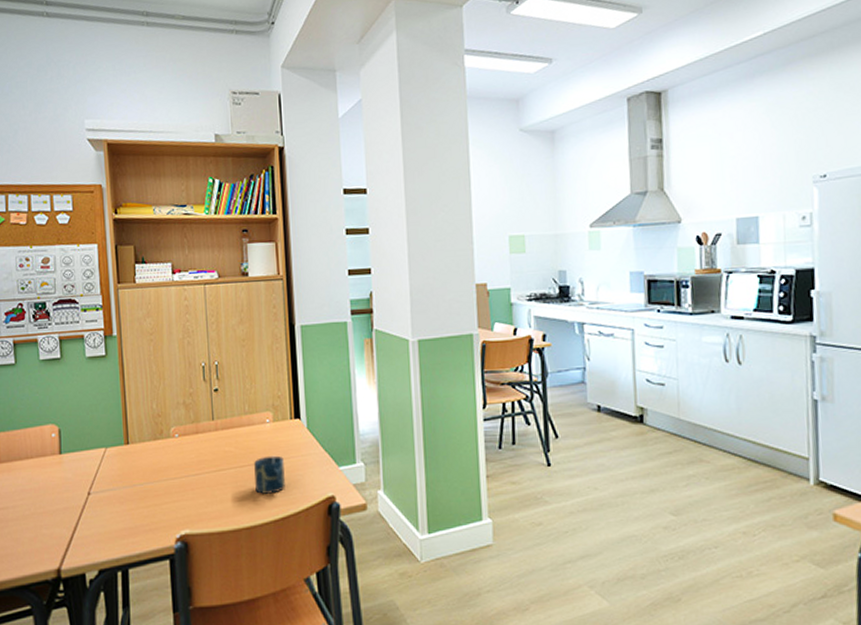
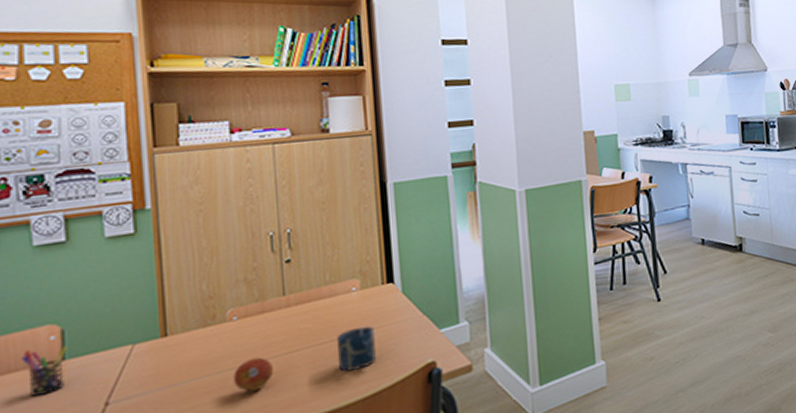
pen holder: none [34,442,63,480] -> present [21,345,67,397]
fruit: none [176,471,205,499] -> present [233,357,273,391]

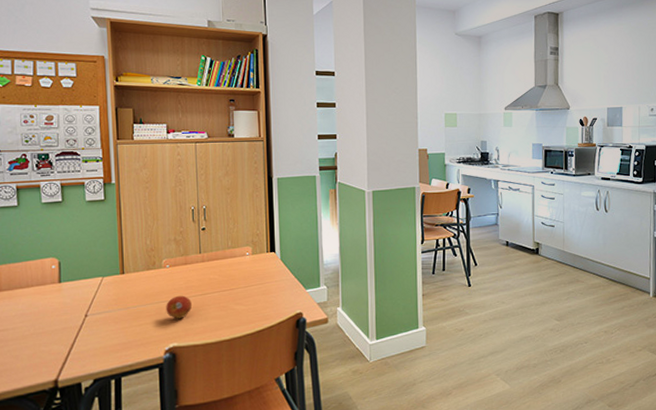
pen holder: present [21,345,67,397] -> none [35,273,62,305]
cup: present [337,326,376,372] -> none [235,281,261,313]

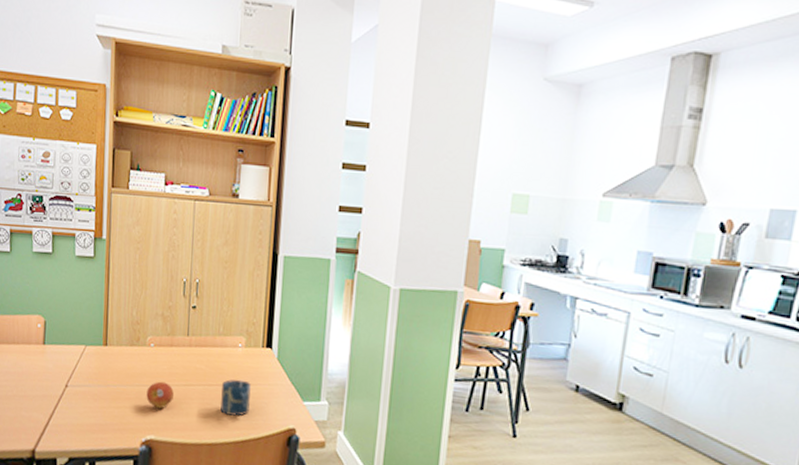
cup: none [235,281,261,313] -> present [220,379,251,416]

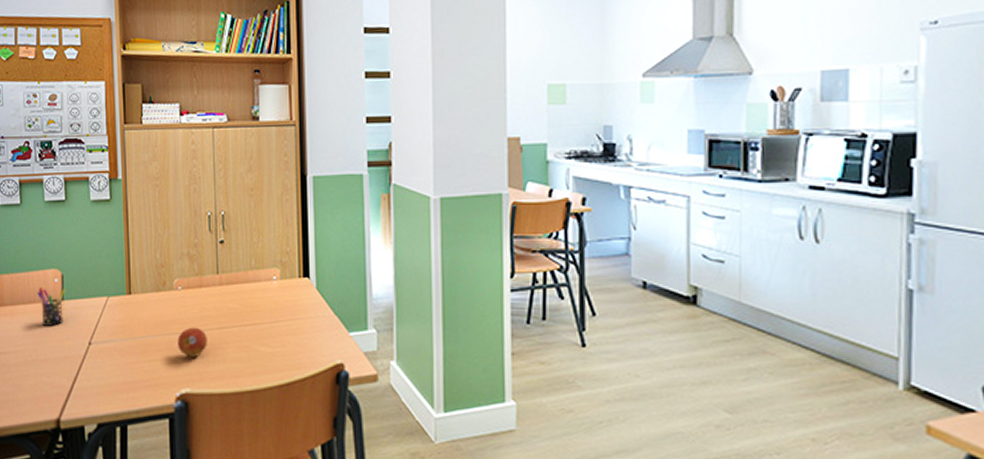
pen holder: none [21,330,47,367] -> present [37,286,65,326]
cup: present [220,379,251,416] -> none [259,315,291,357]

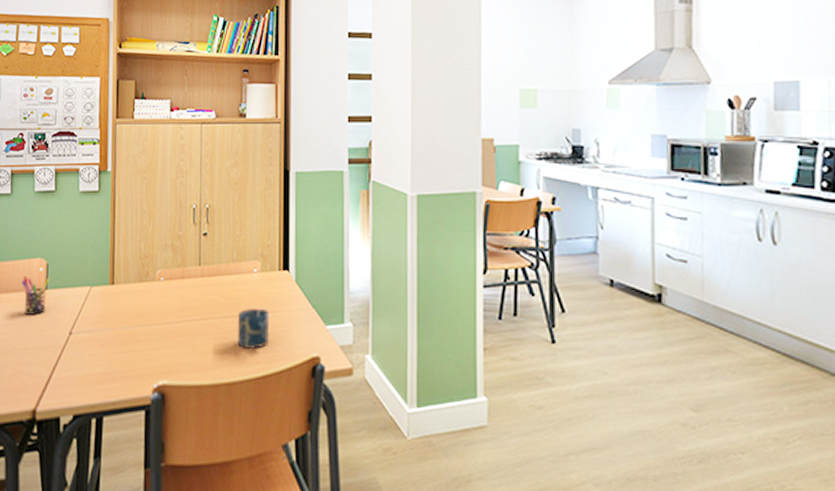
fruit: present [177,327,207,357] -> none [157,318,187,348]
cup: none [259,315,291,357] -> present [238,308,269,349]

